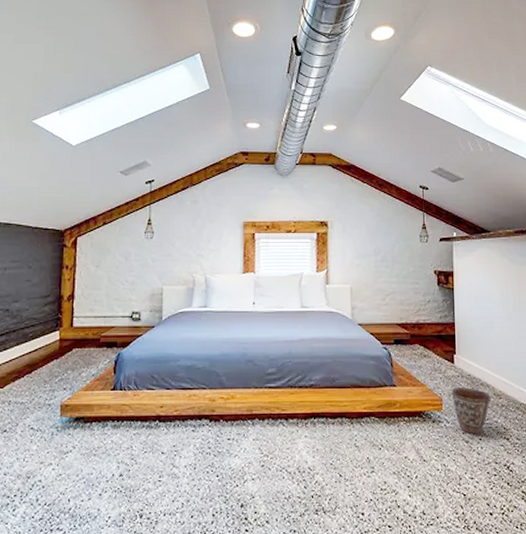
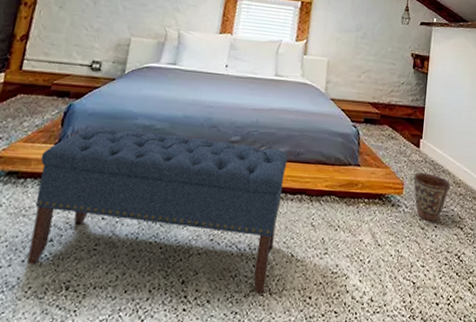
bench: none [101,370,324,512] -> present [27,126,288,293]

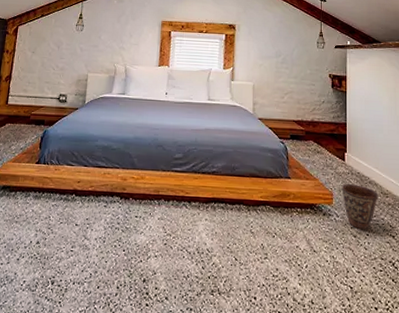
bench: present [27,126,288,293] -> none [21,148,225,293]

